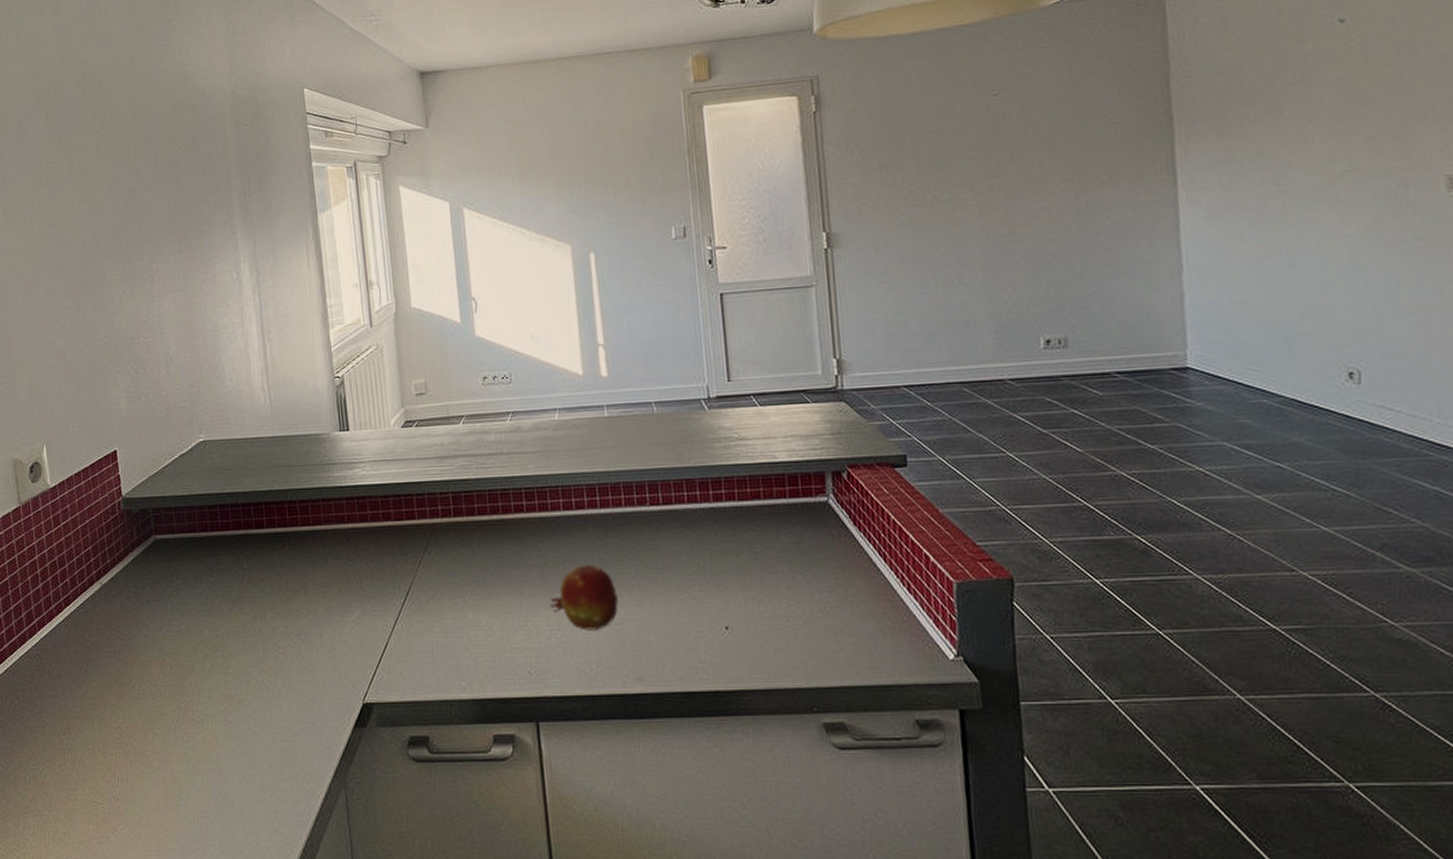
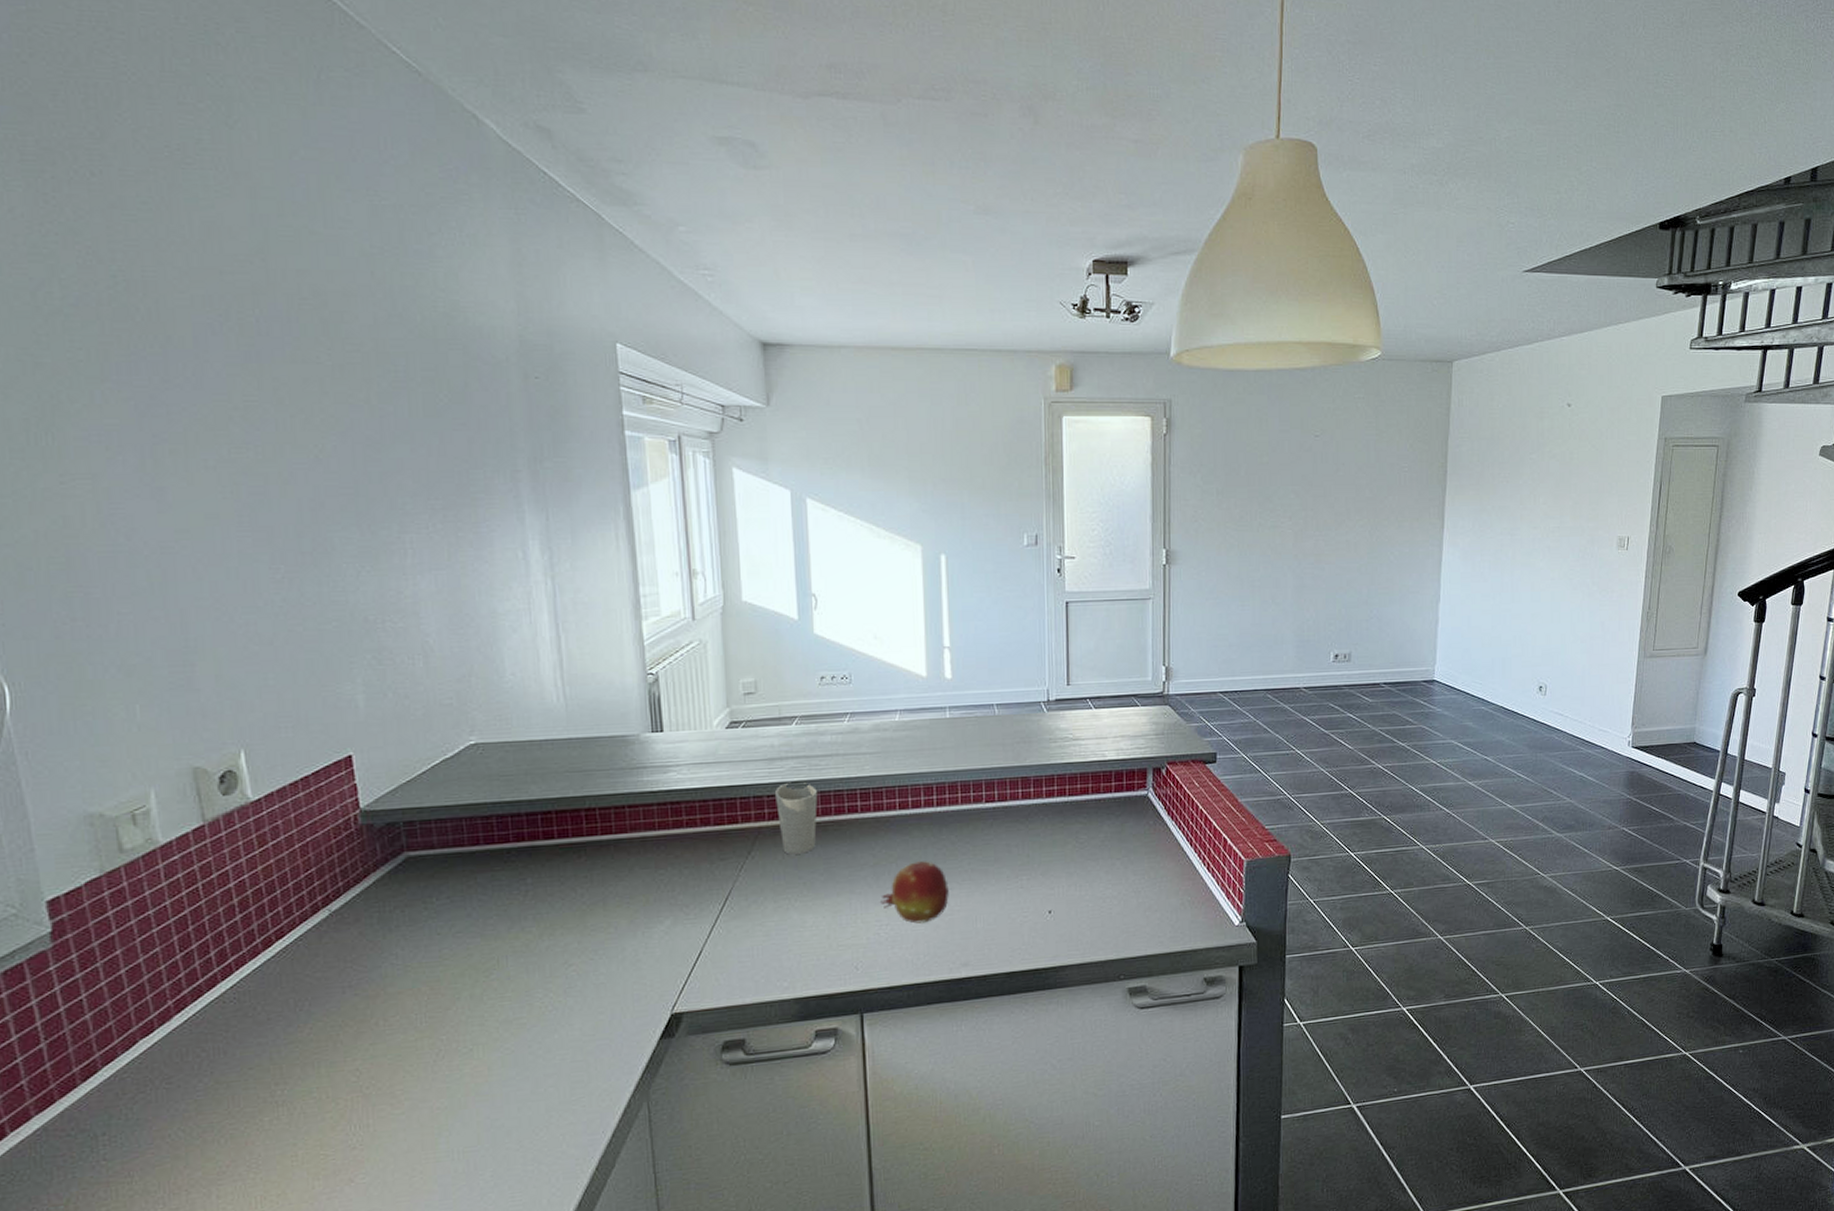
cup: none [447,480,486,552] -> present [775,782,818,855]

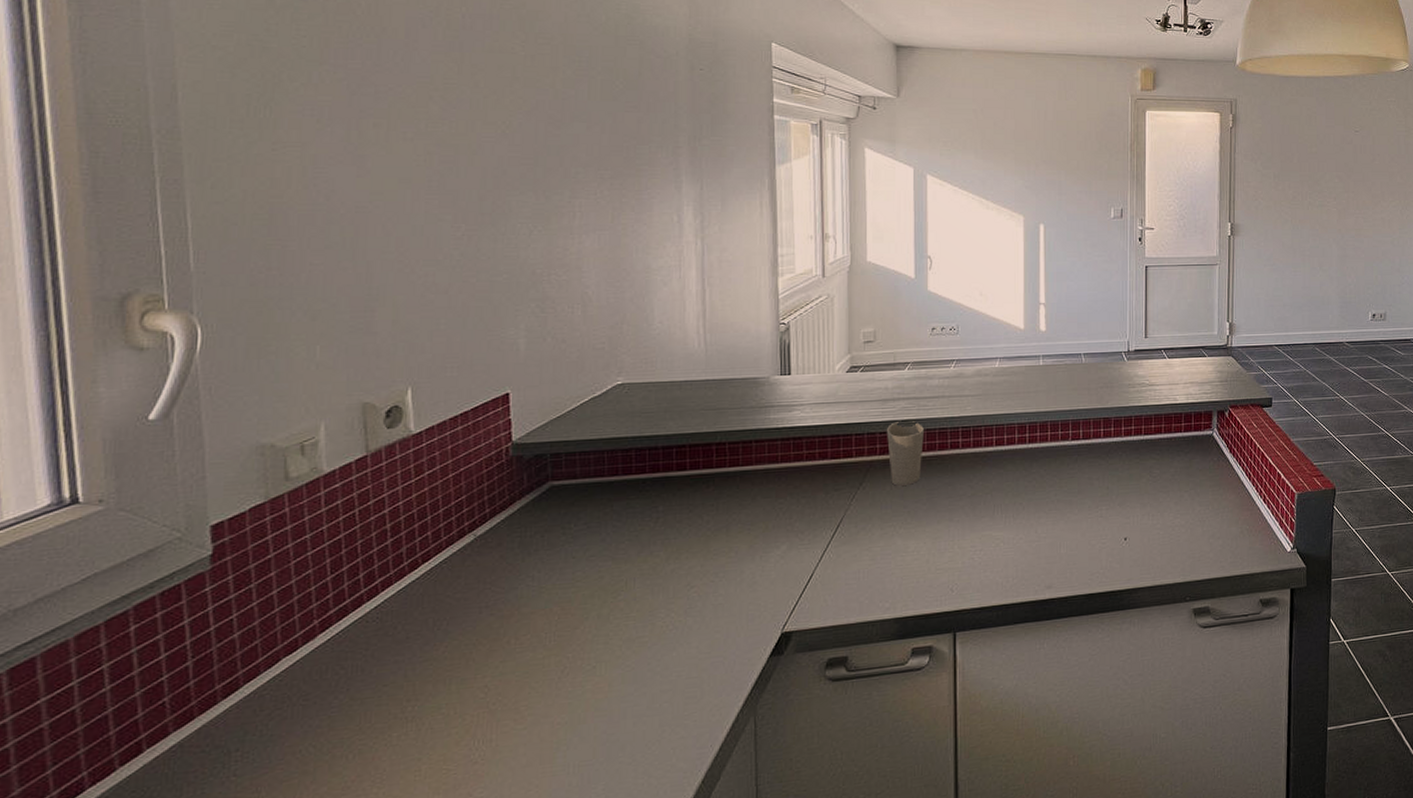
fruit: present [880,861,949,924] -> none [976,492,1037,549]

